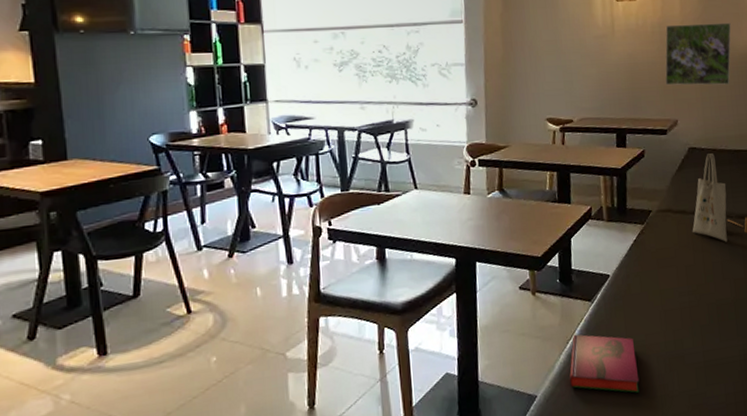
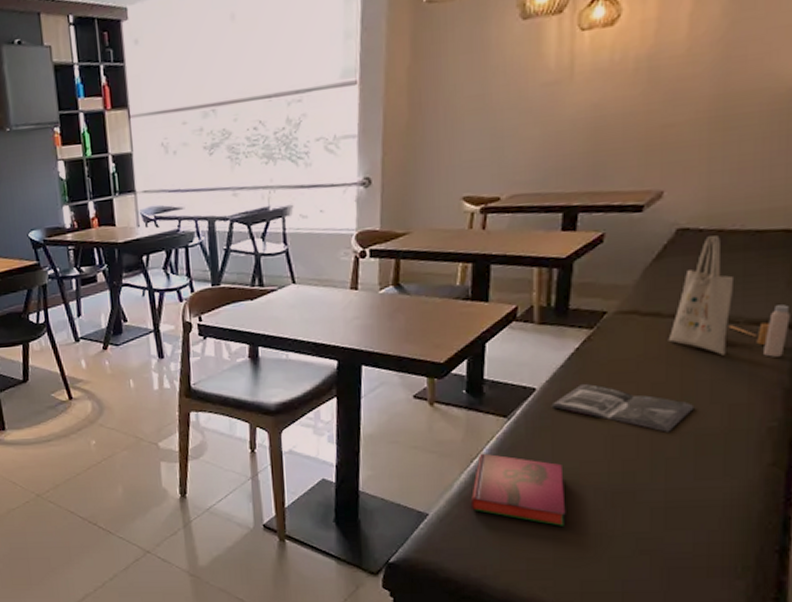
magazine: none [621,268,714,305] -> present [551,383,695,432]
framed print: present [665,22,731,86] -> none [649,40,779,144]

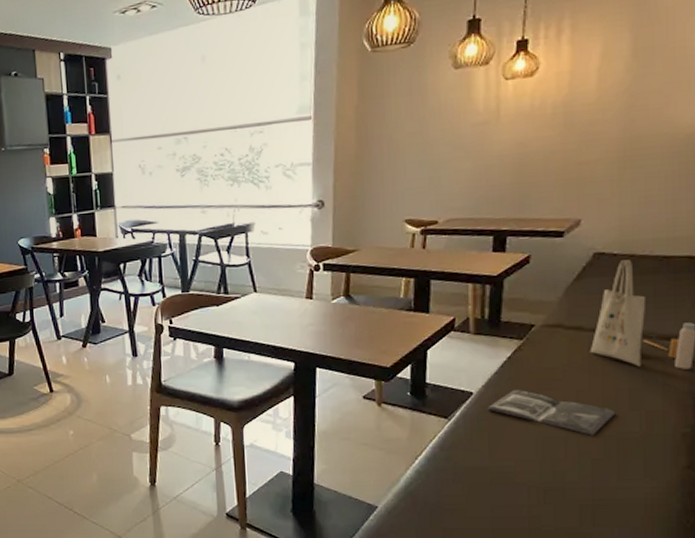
hardback book: present [470,453,566,526] -> none [415,451,503,521]

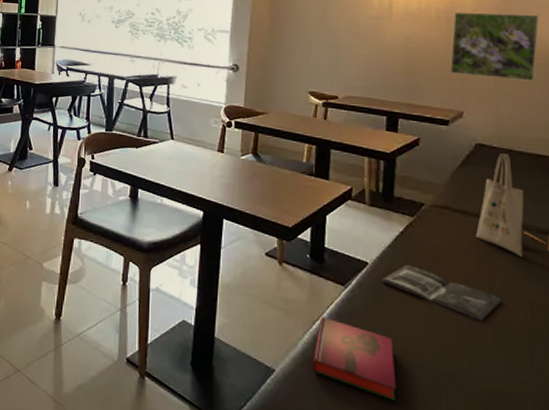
hardback book: none [415,451,503,521] -> present [312,316,397,401]
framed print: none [566,93,675,178] -> present [450,12,539,81]

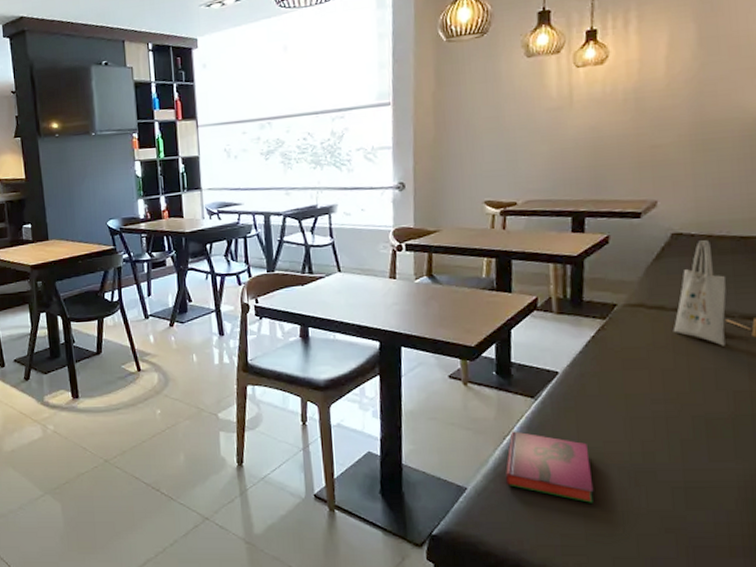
magazine: present [381,264,502,321] -> none [573,368,703,416]
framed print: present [450,12,539,81] -> none [640,80,743,161]

